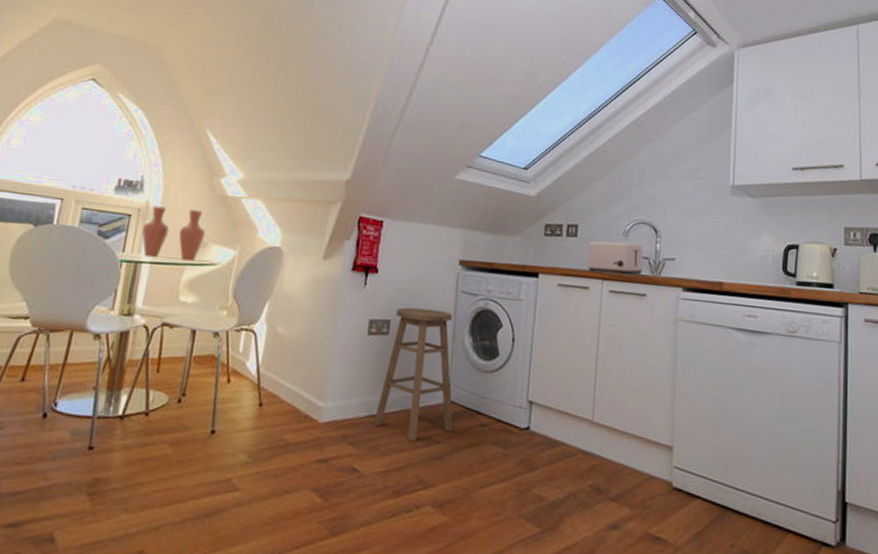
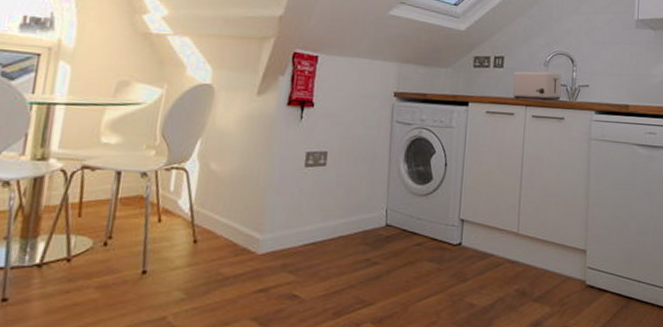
vase: present [141,206,206,262] -> none [53,44,128,102]
bar stool: present [373,307,454,441] -> none [312,138,391,264]

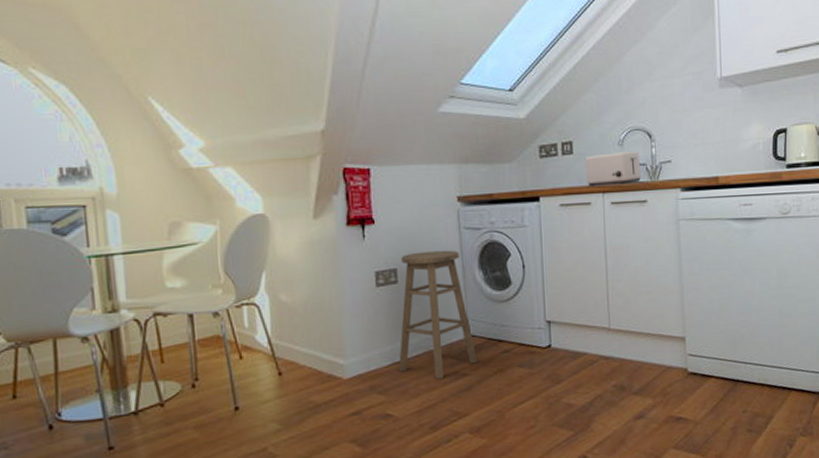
bar stool: none [312,138,391,264] -> present [398,250,478,379]

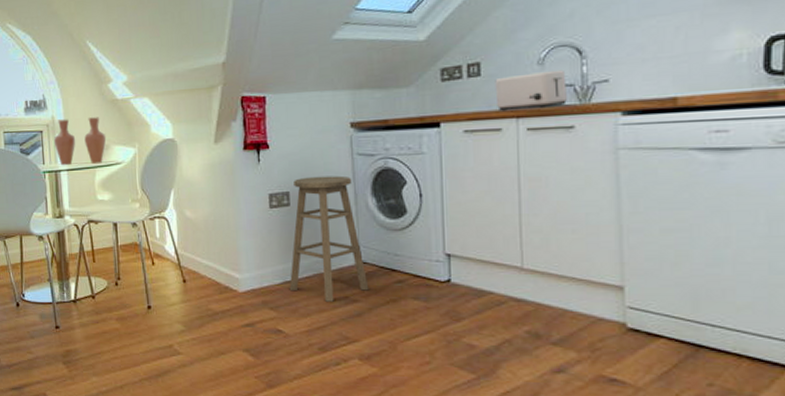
vase: none [102,189,178,249] -> present [53,117,107,166]

